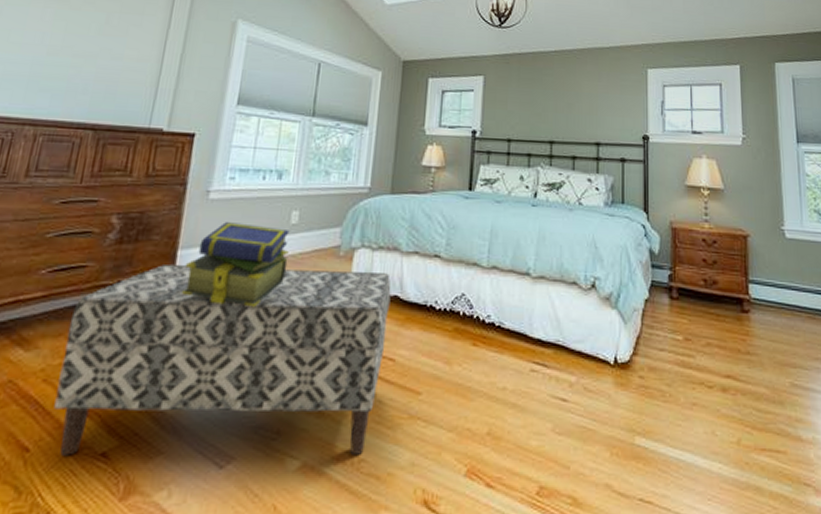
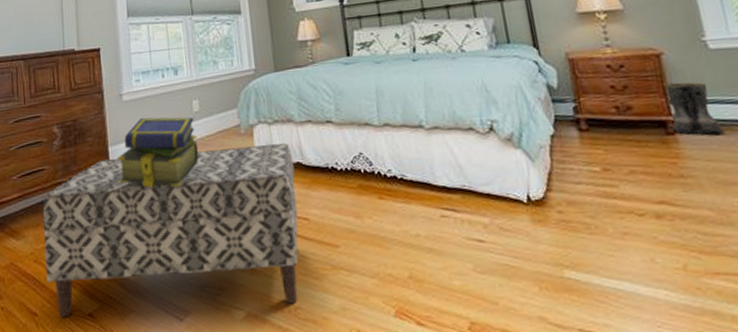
boots: none [746,264,786,317] -> present [663,82,724,135]

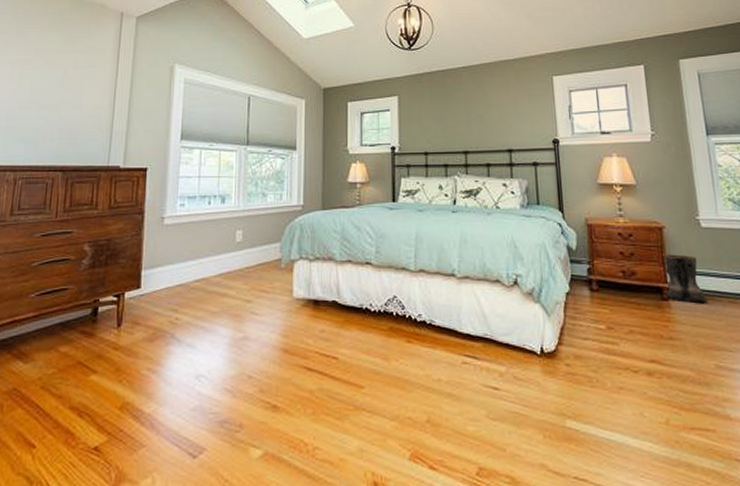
bench: present [42,143,298,317] -> none [52,281,329,450]
stack of books: present [116,117,199,188] -> none [148,244,237,317]

